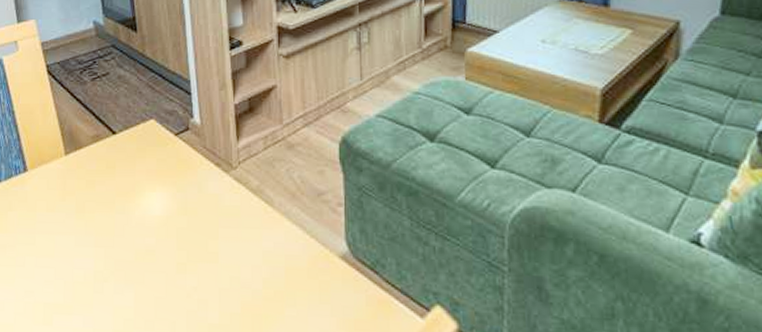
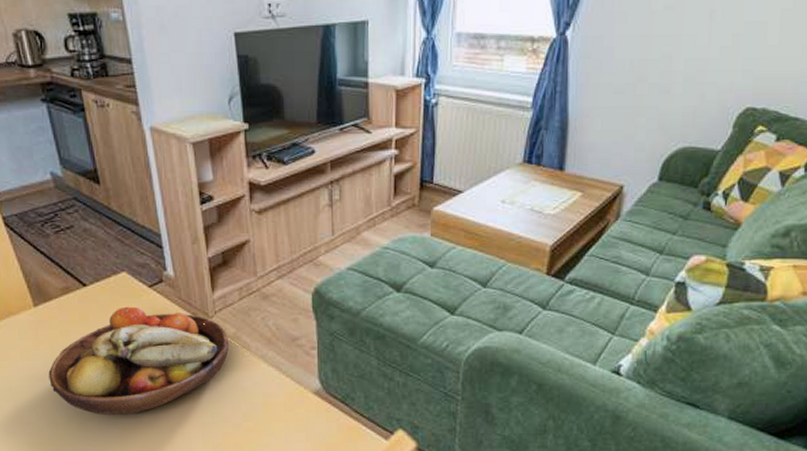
fruit bowl: none [71,155,251,276] -> present [48,306,229,414]

